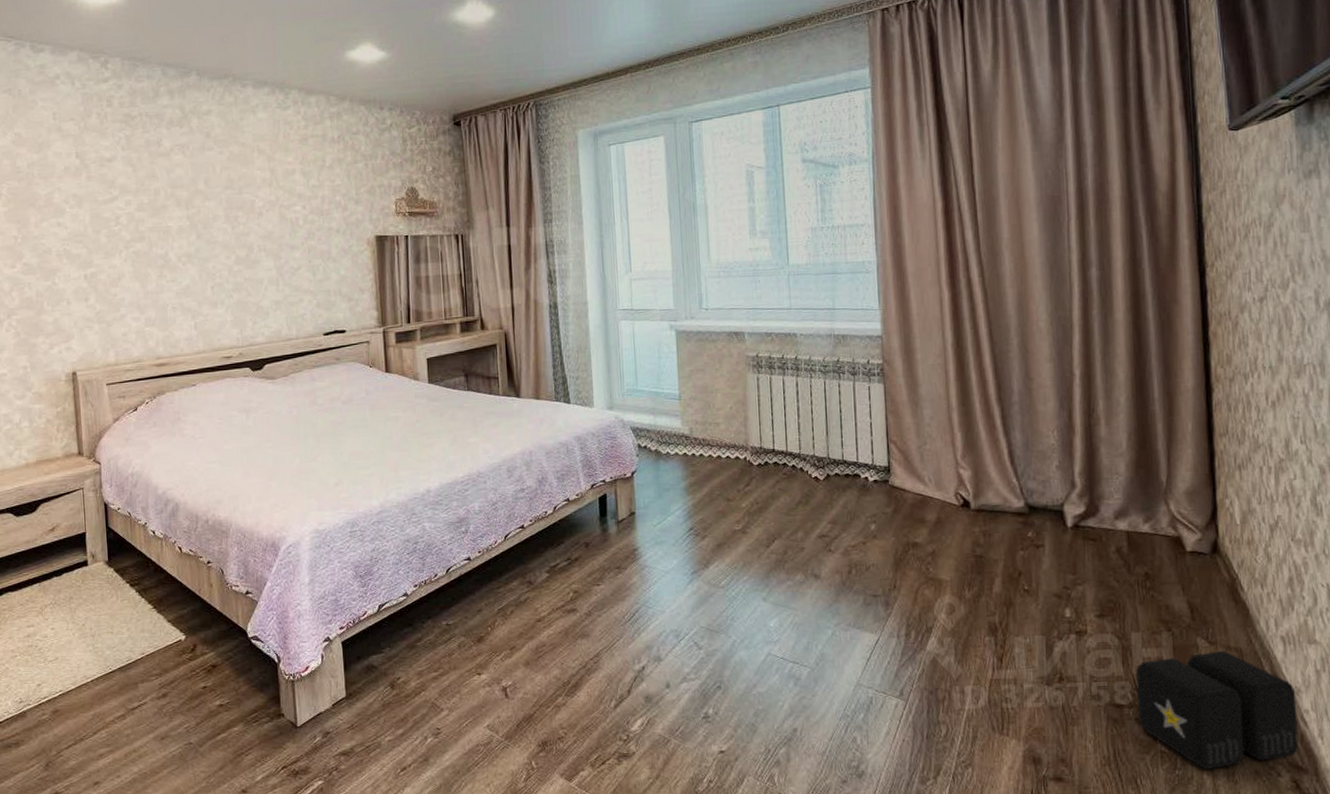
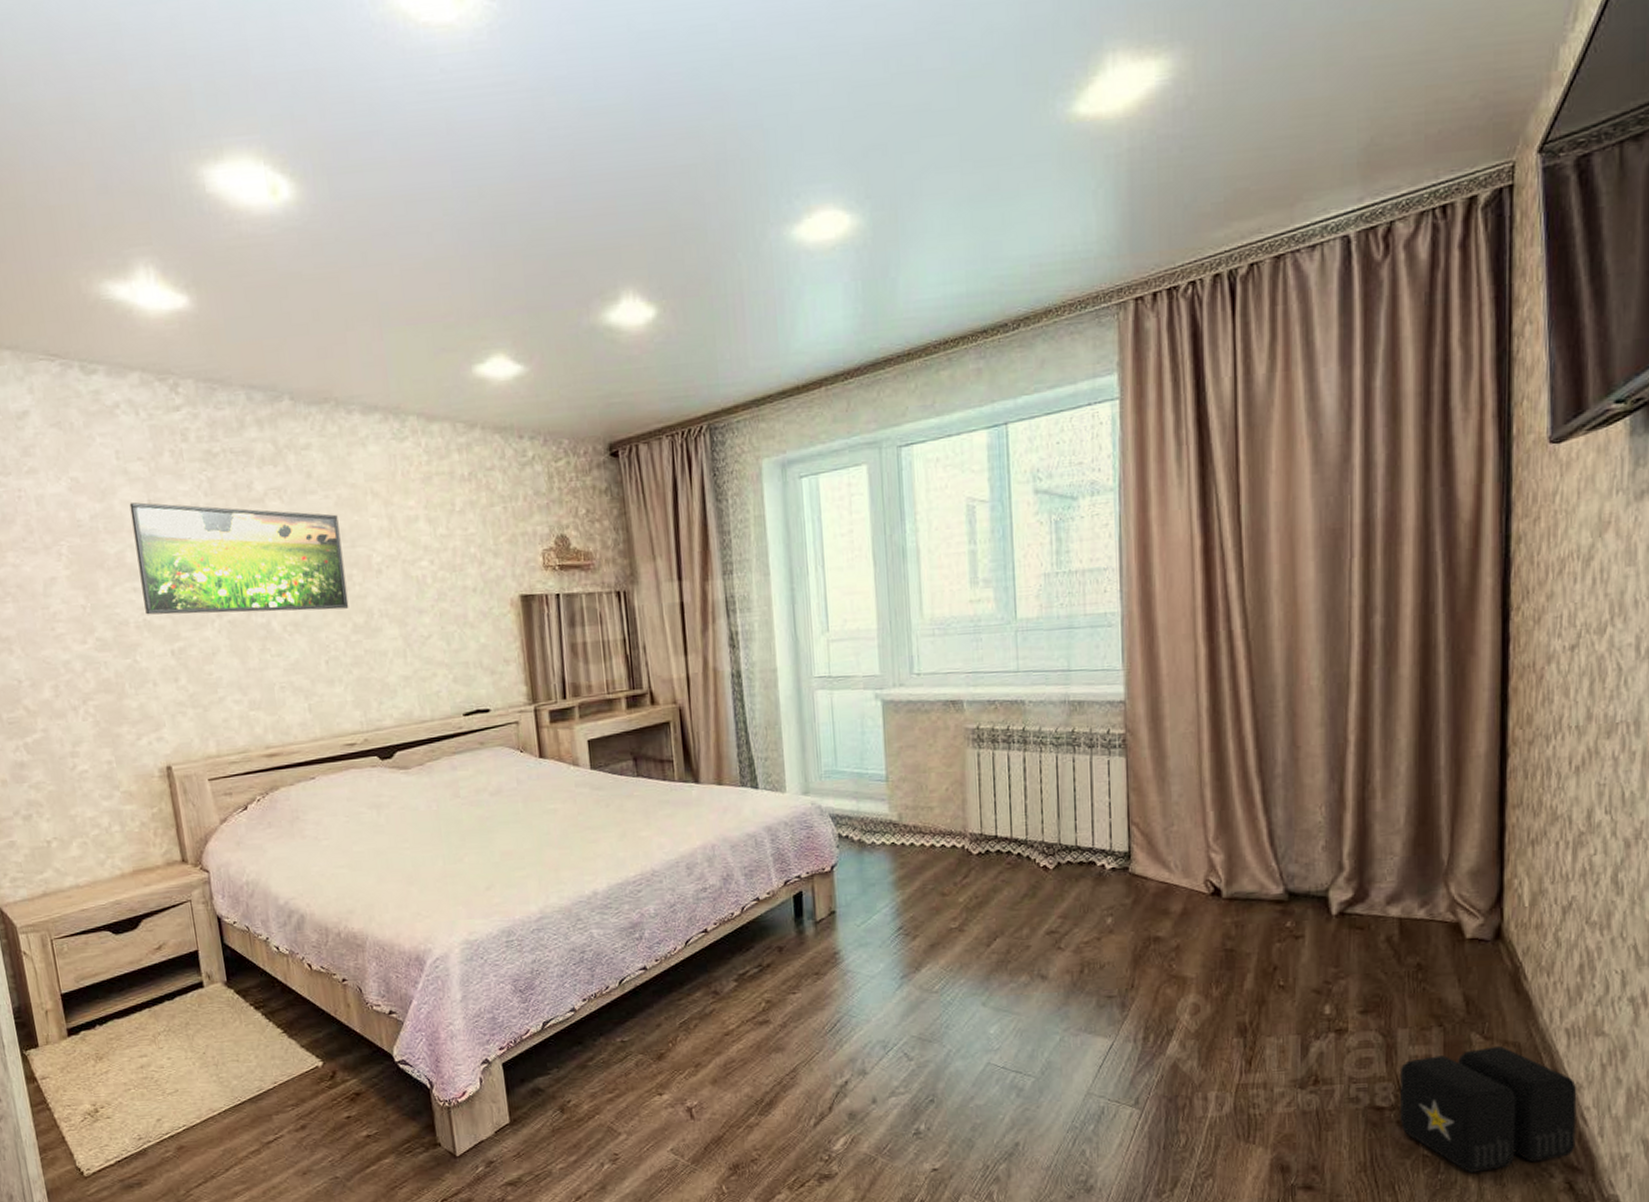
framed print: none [60,154,234,246] -> present [129,502,349,615]

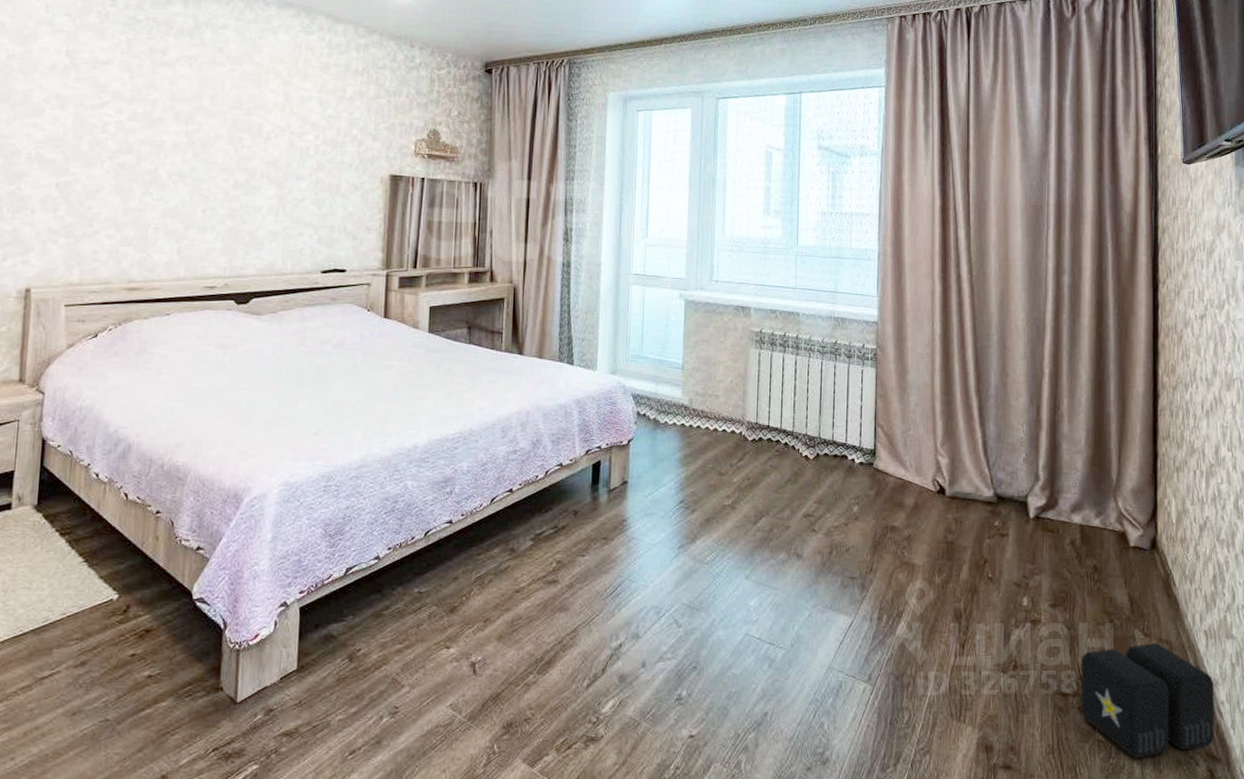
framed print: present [129,502,349,615] -> none [40,50,240,167]

